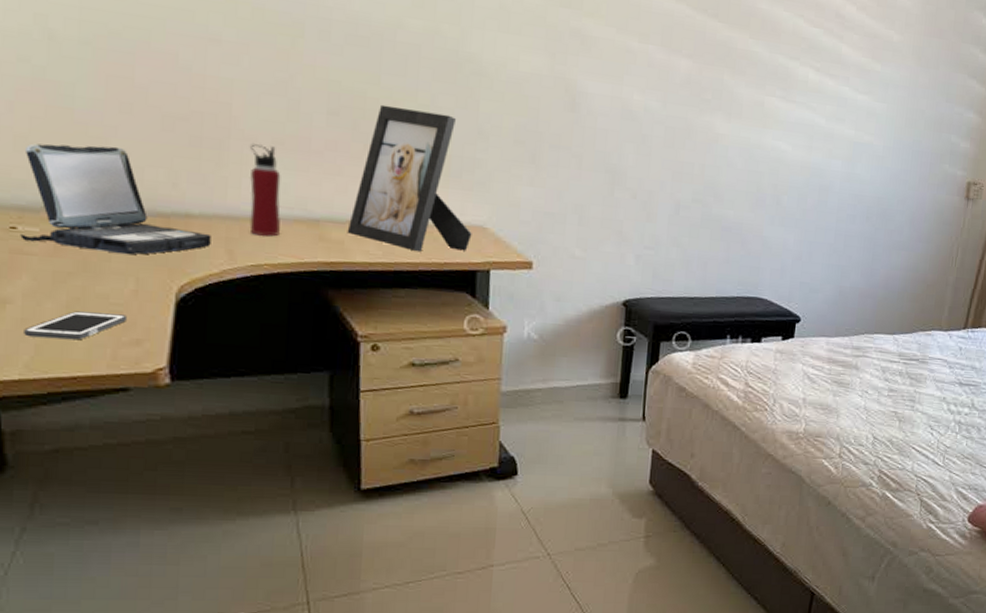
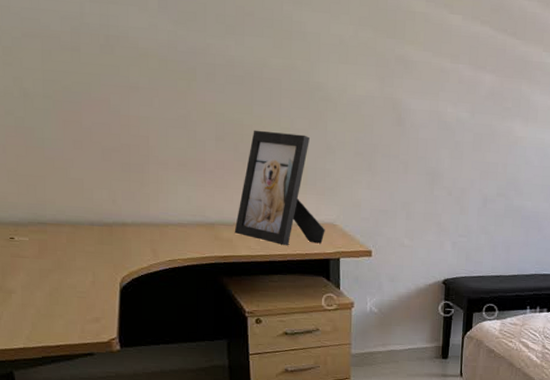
laptop: present [20,143,211,255] -> none [16,174,141,256]
cell phone: present [24,311,127,340] -> none [24,298,89,319]
water bottle: present [249,144,281,237] -> none [162,167,187,239]

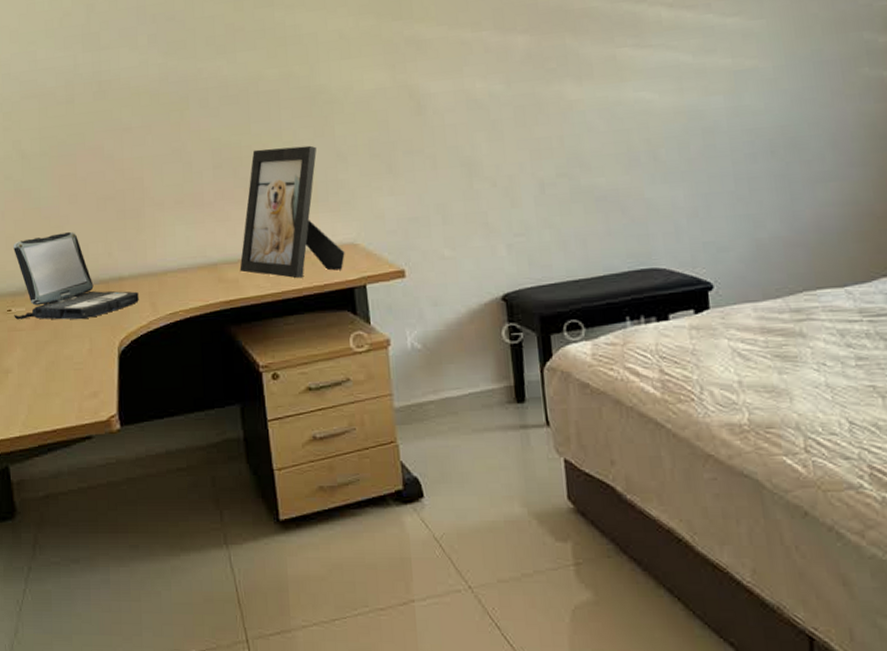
laptop: none [16,174,141,256] -> present [13,231,139,320]

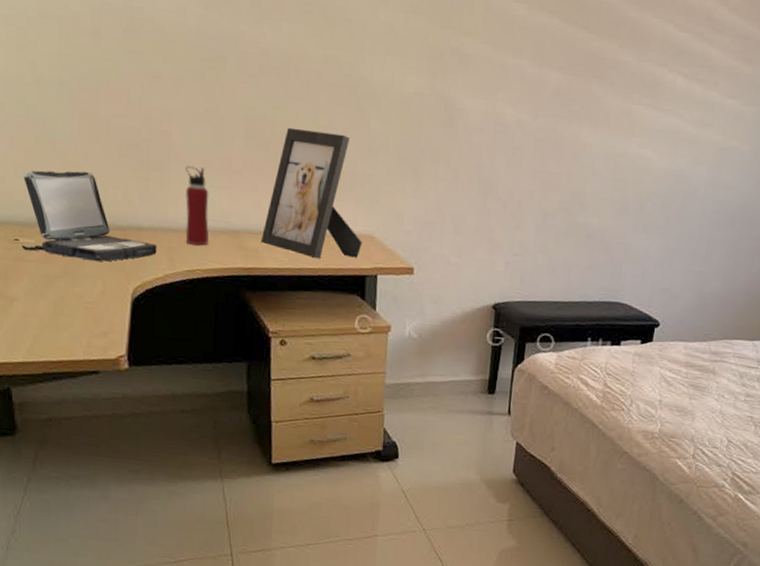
water bottle: none [158,206,188,287] -> present [184,166,209,246]

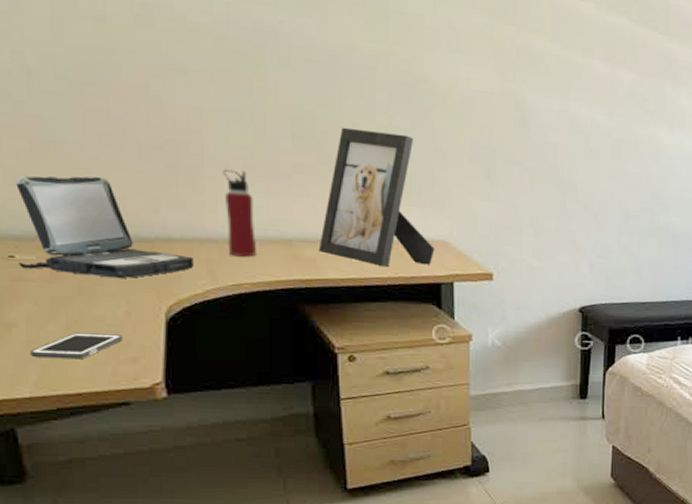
cell phone: none [26,307,97,332] -> present [30,332,122,360]

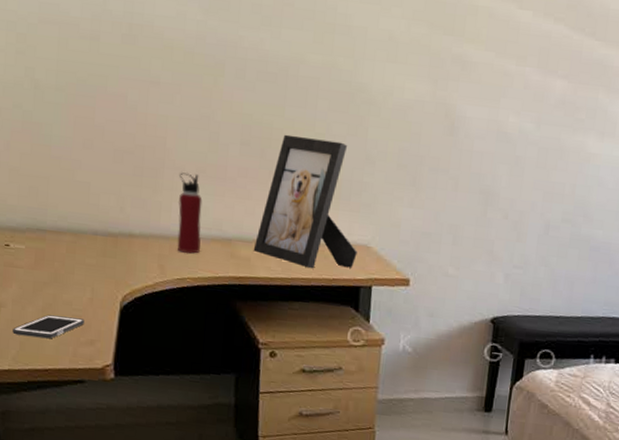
laptop: present [16,176,194,279] -> none [12,175,148,269]

